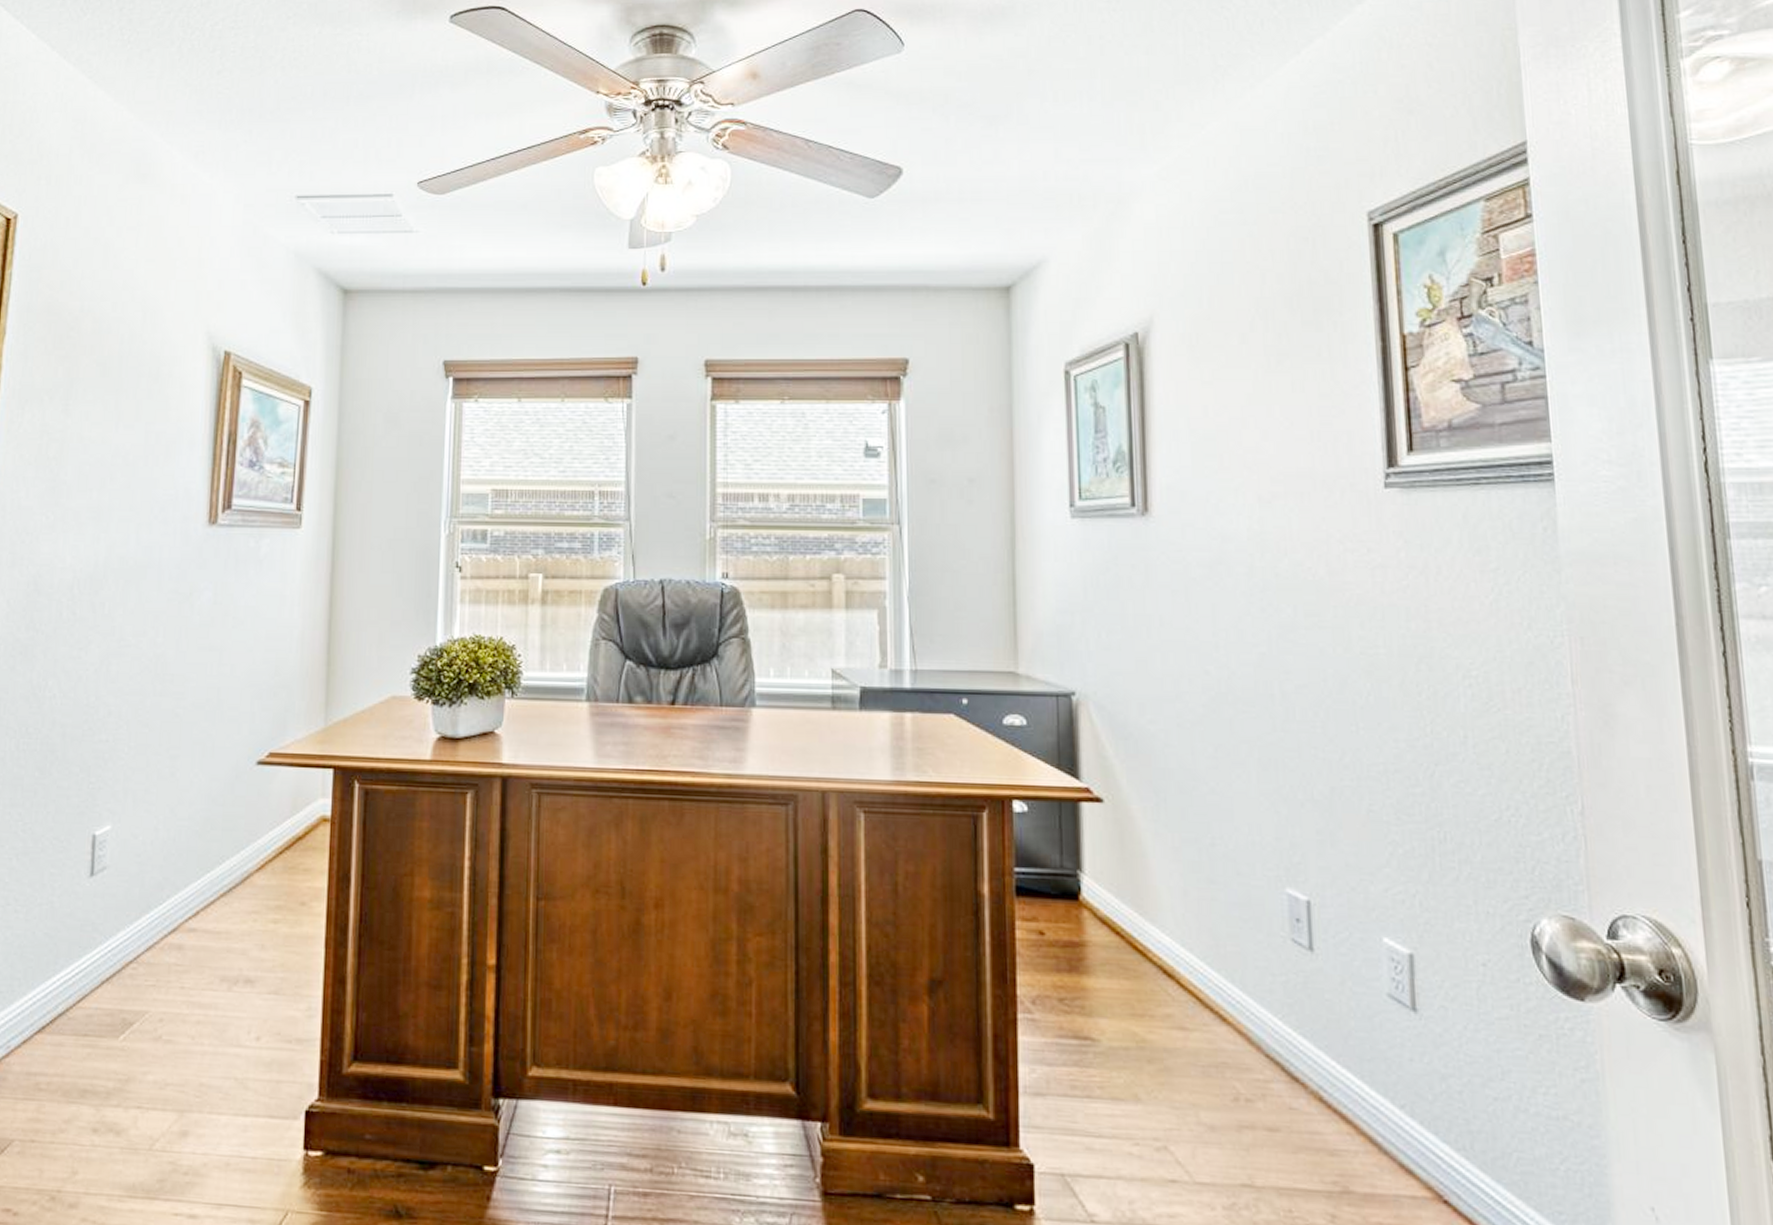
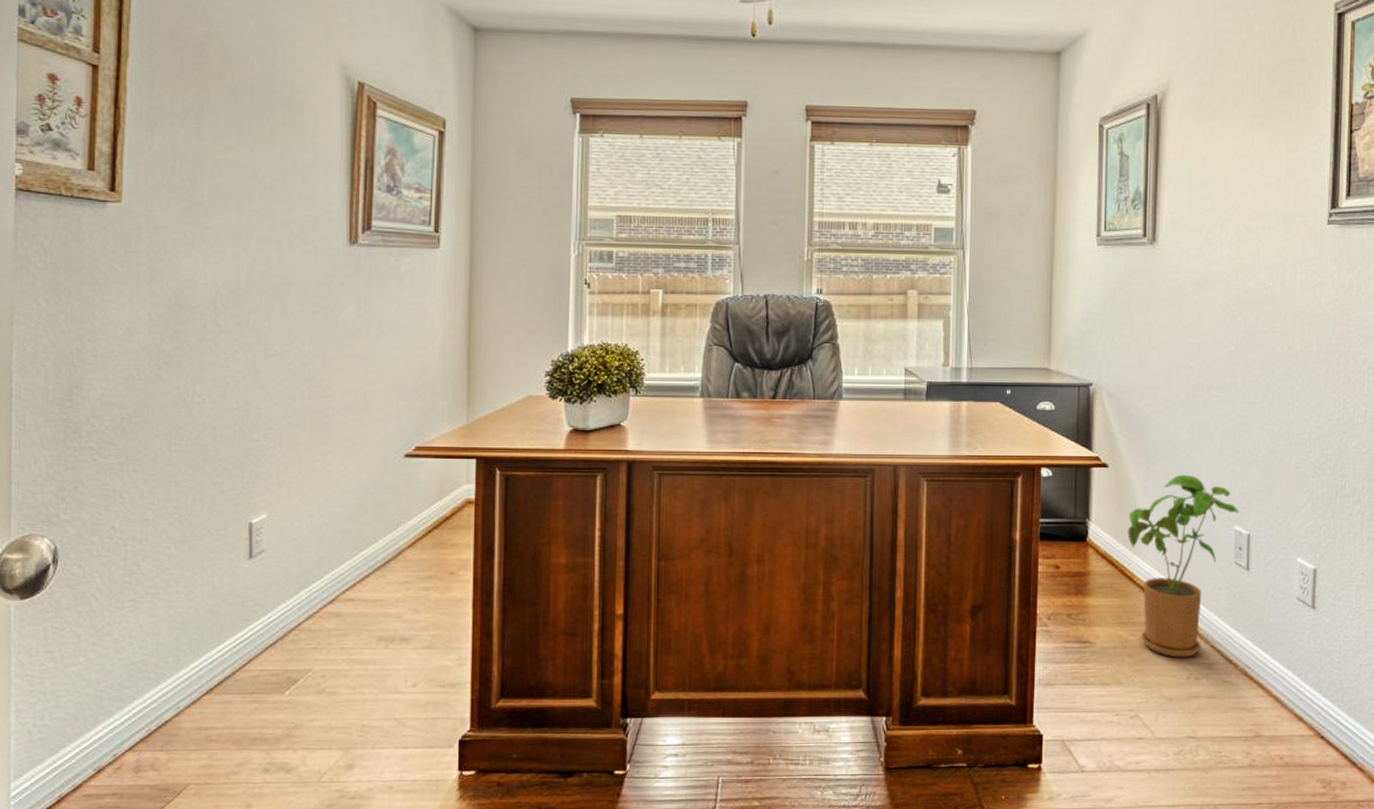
house plant: none [1135,815,1292,1070] -> present [1127,474,1240,658]

